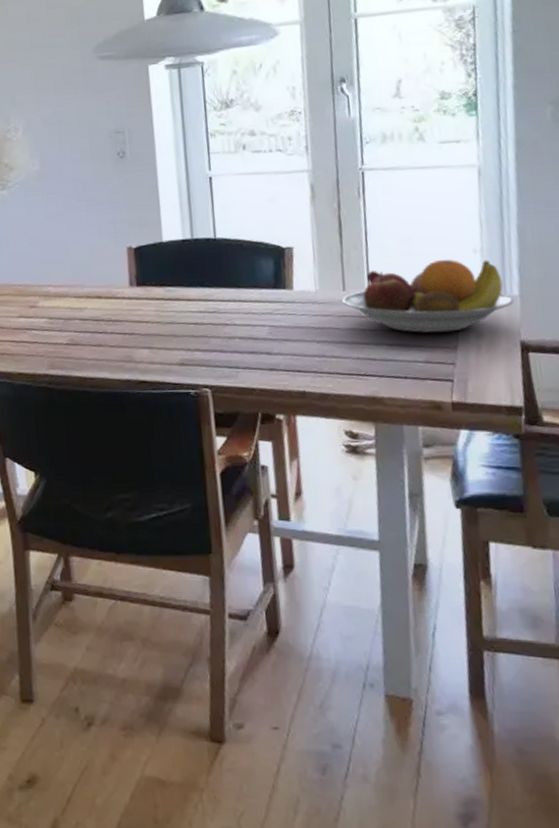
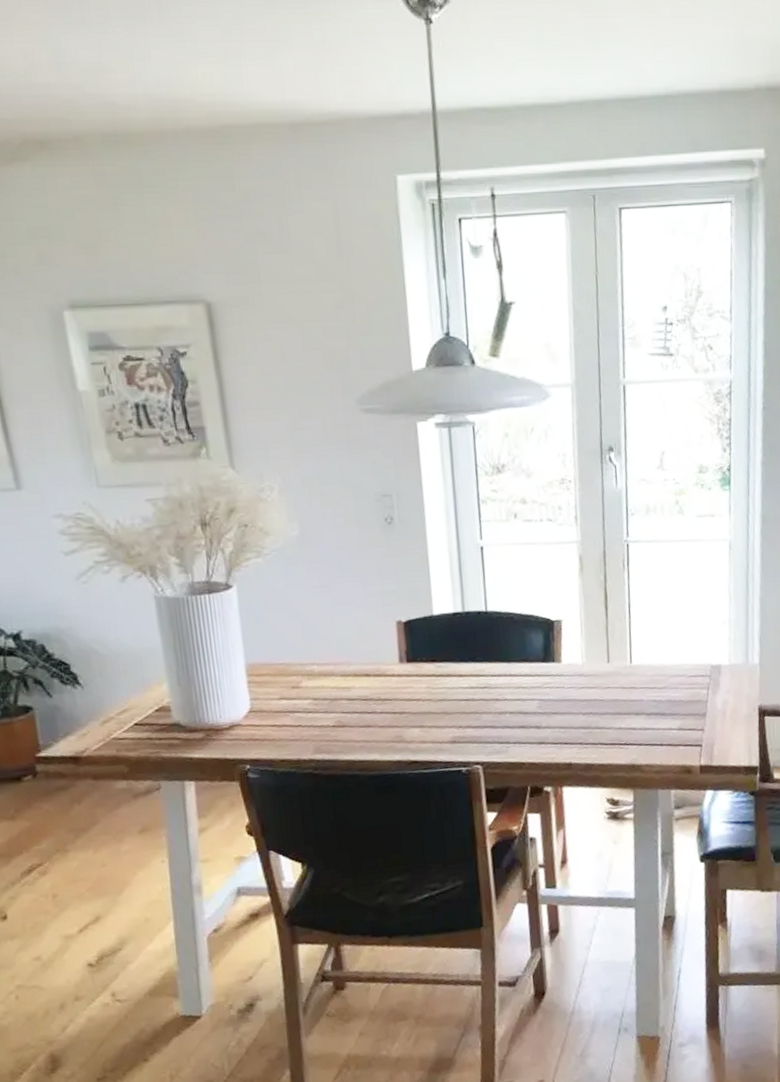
fruit bowl: present [342,259,514,333] -> none [606,630,755,702]

